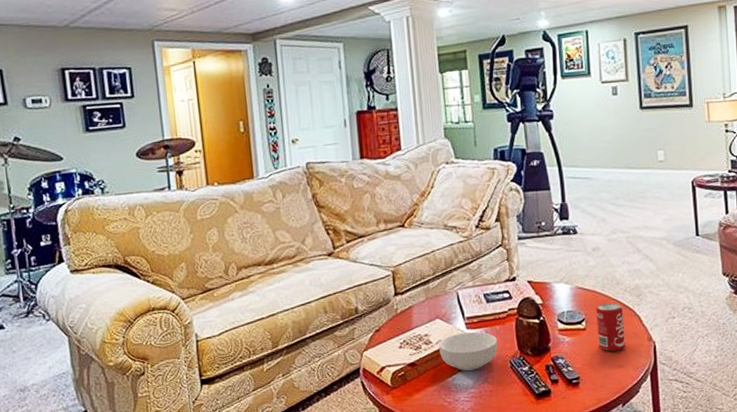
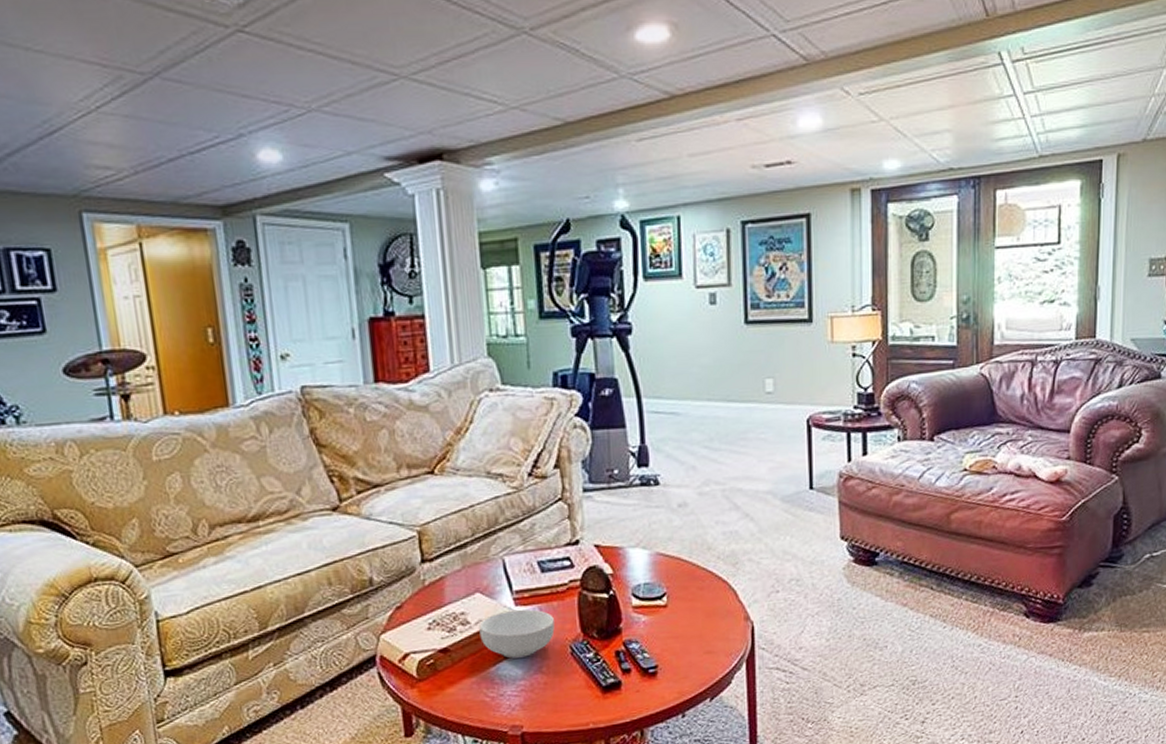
beverage can: present [596,303,625,351] -> none [680,573,716,634]

